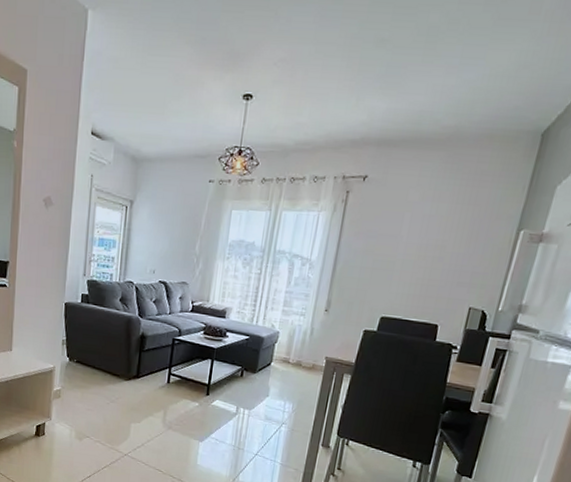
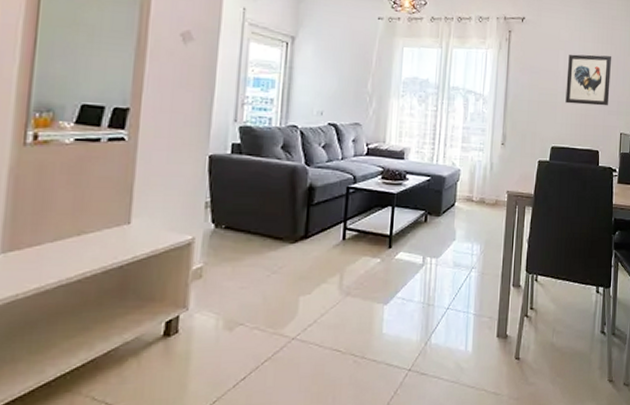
wall art: none [404,216,473,277] -> present [565,54,612,106]

